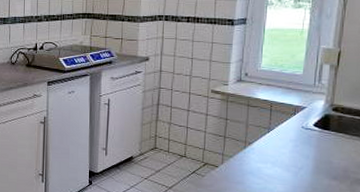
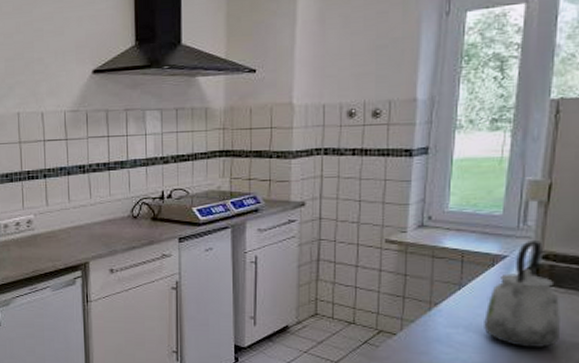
kettle: none [287,95,346,182] -> present [484,239,561,347]

